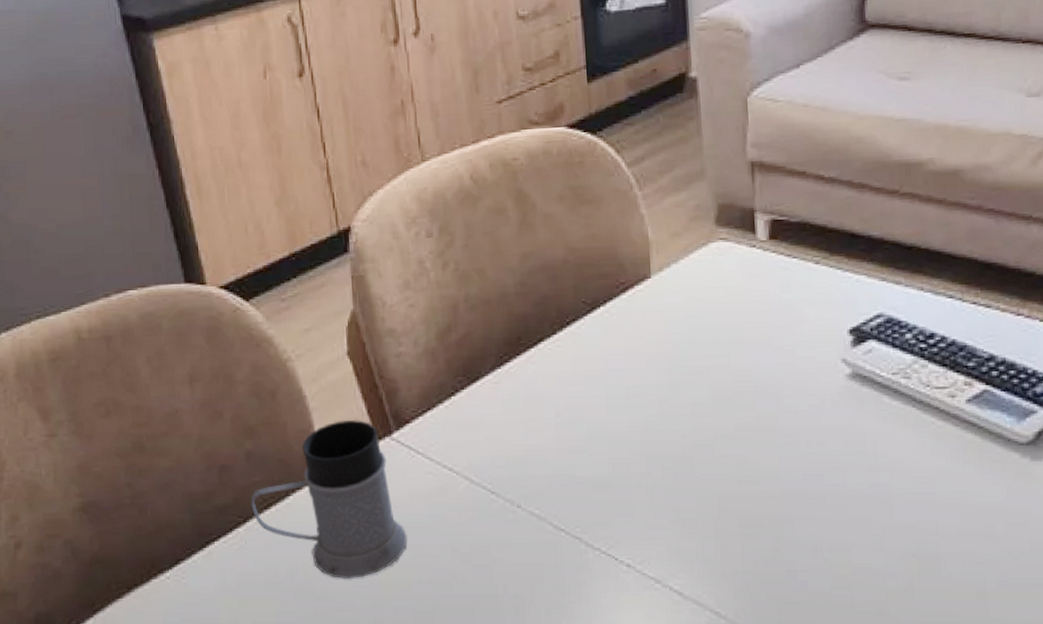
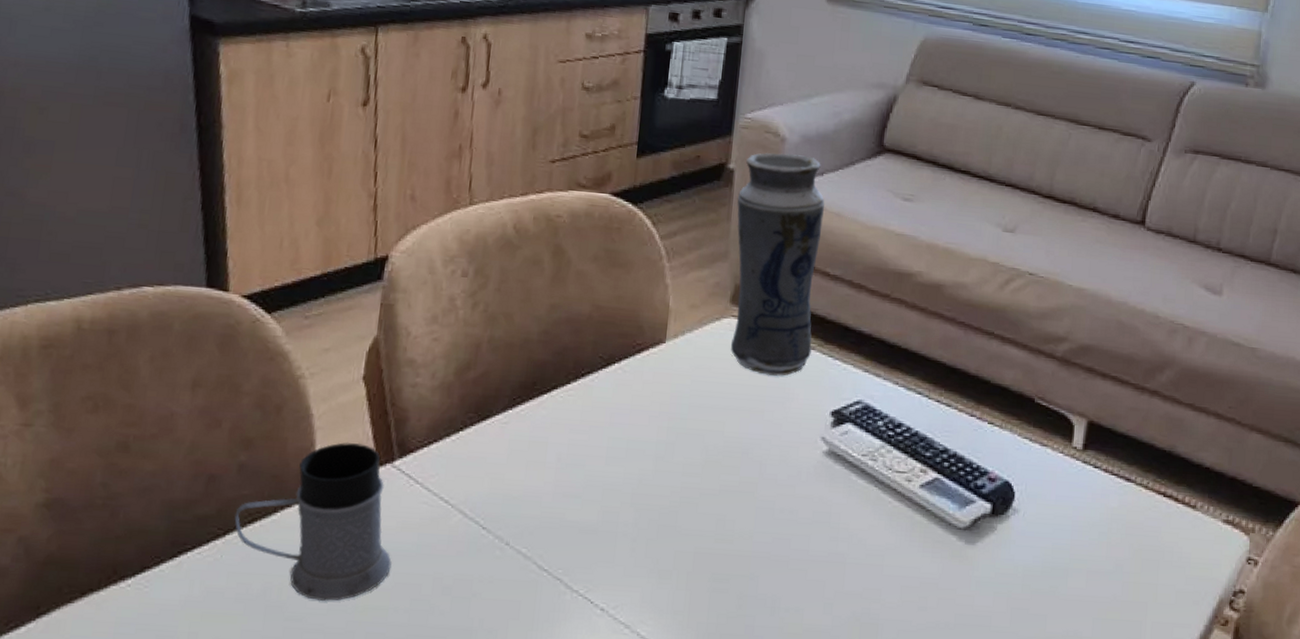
vase: none [705,48,816,299] -> present [731,153,825,376]

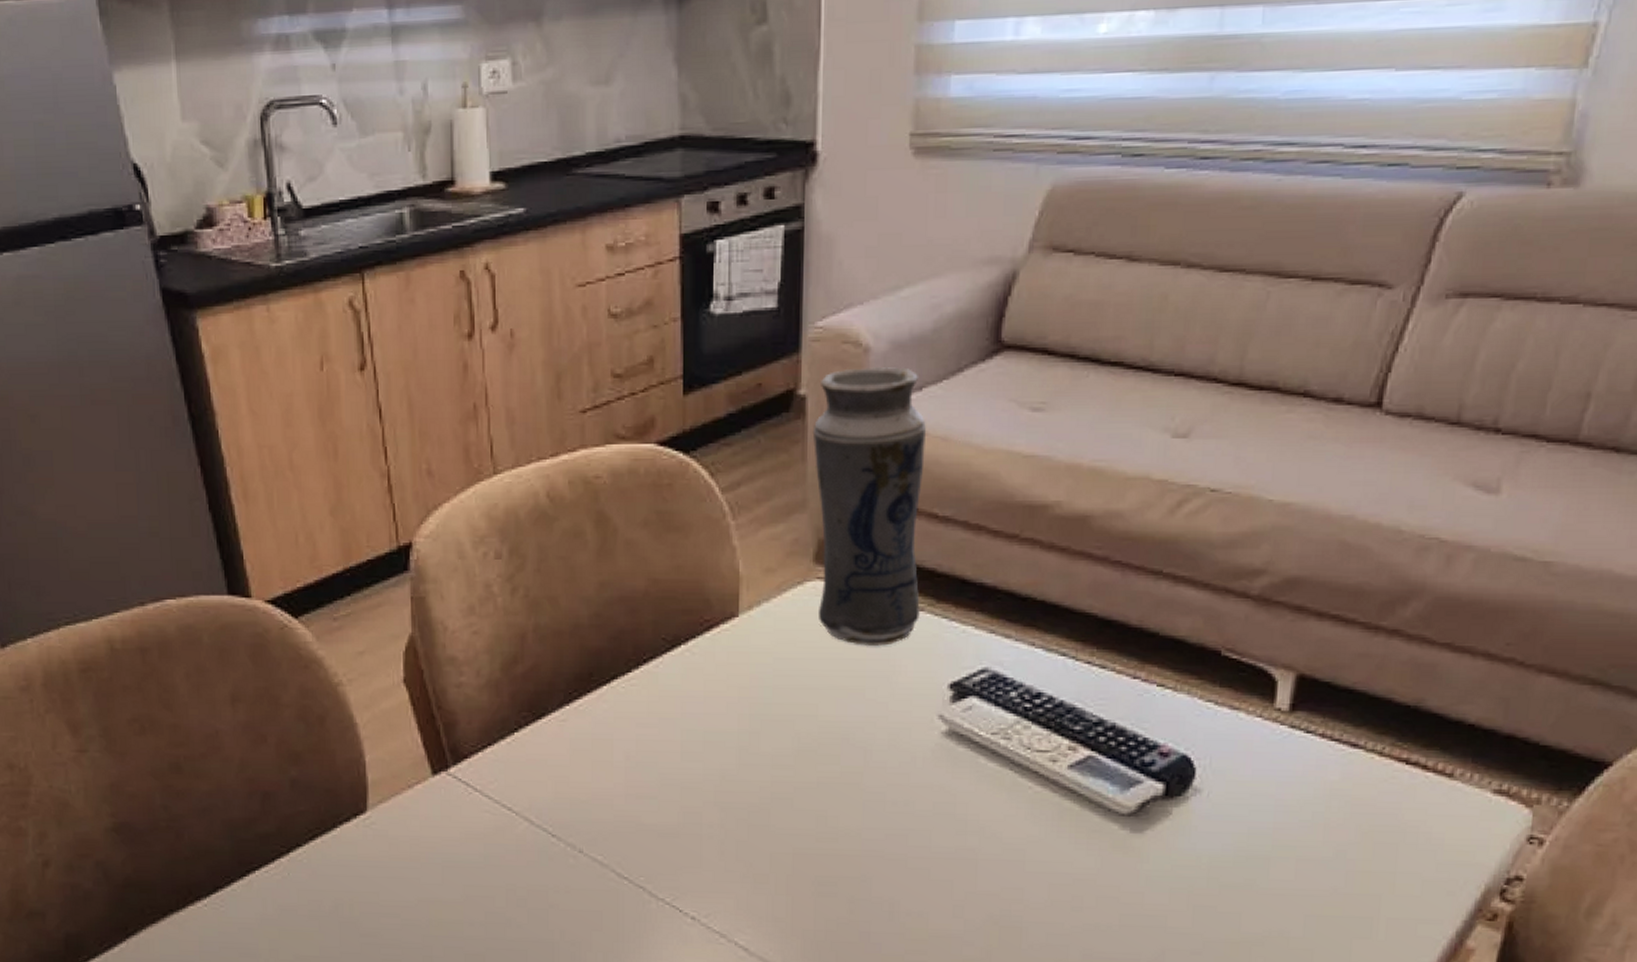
mug: present [234,442,392,602] -> none [295,750,460,917]

